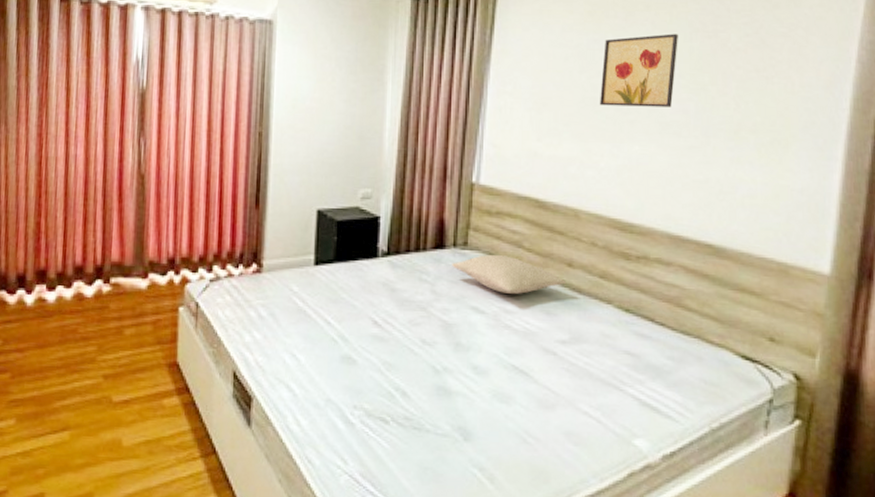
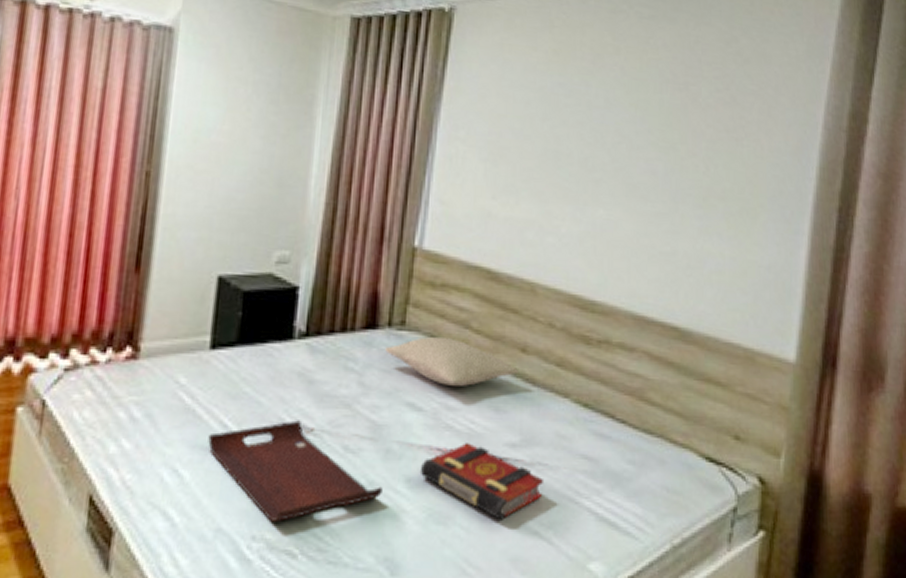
serving tray: none [317,319,455,397] -> present [208,420,383,523]
book: none [484,339,592,402] -> present [419,443,544,520]
wall art: present [599,33,678,107] -> none [562,82,648,167]

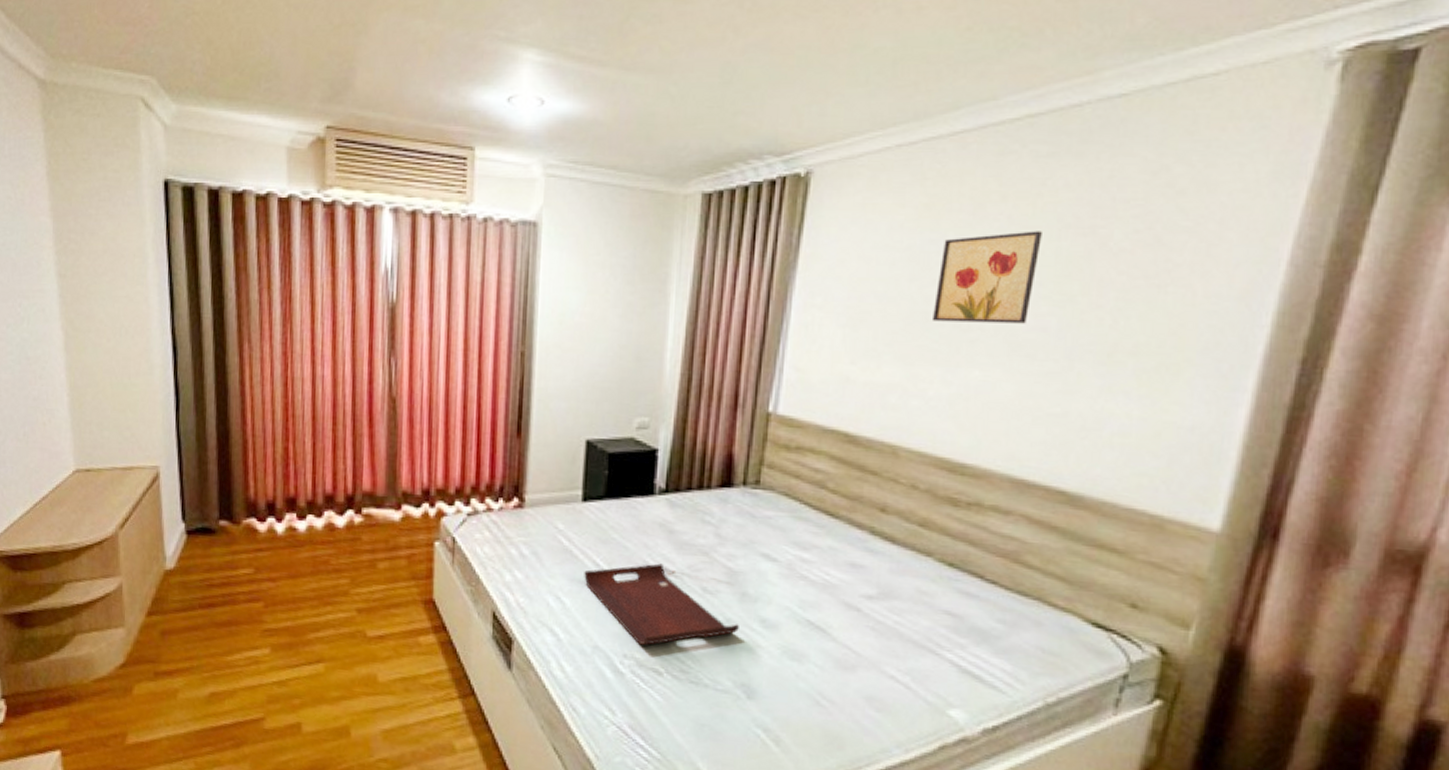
pillow: present [385,336,518,387] -> none [740,495,876,542]
book: present [419,443,544,520] -> none [774,592,903,663]
wall art: none [562,82,648,167] -> present [931,231,1042,324]

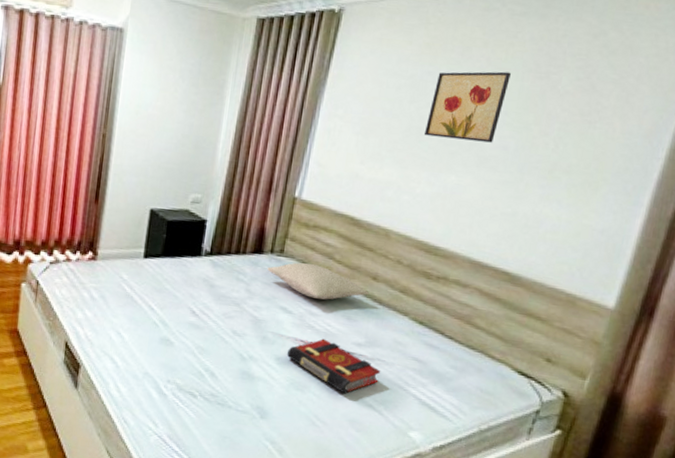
serving tray: present [584,563,739,646] -> none [140,310,259,374]
pillow: none [740,495,876,542] -> present [267,262,369,300]
book: none [774,592,903,663] -> present [286,339,381,394]

